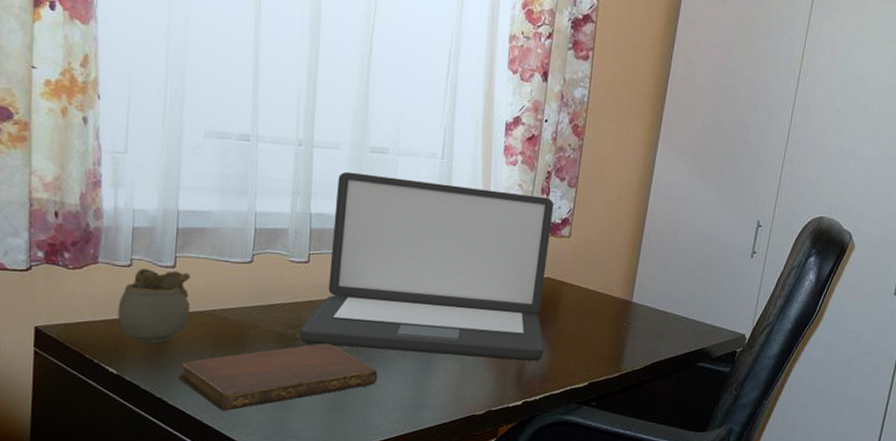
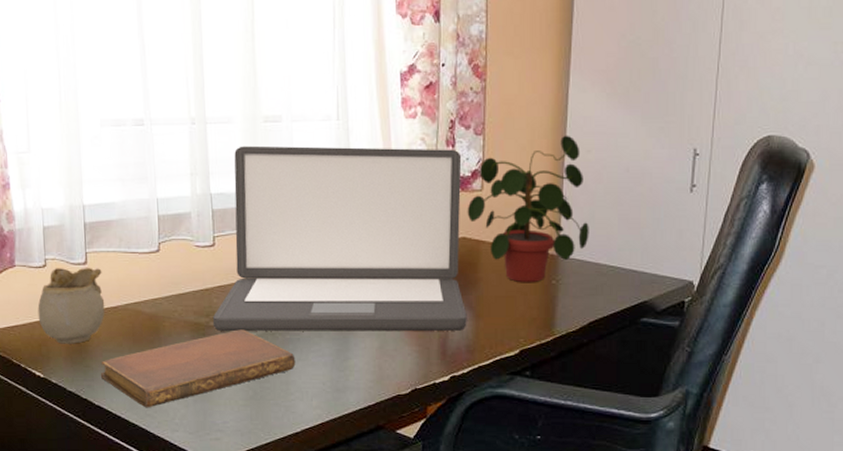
potted plant: none [553,196,662,324] -> present [467,135,589,283]

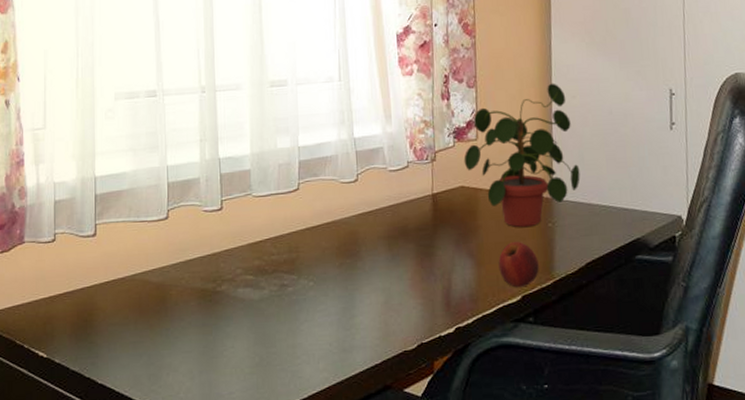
mug: present [37,267,105,344] -> none [44,238,113,321]
notebook: present [100,329,296,408] -> none [105,293,302,384]
laptop: present [212,145,467,332] -> none [219,102,469,297]
apple: none [497,296,539,342] -> present [498,241,539,288]

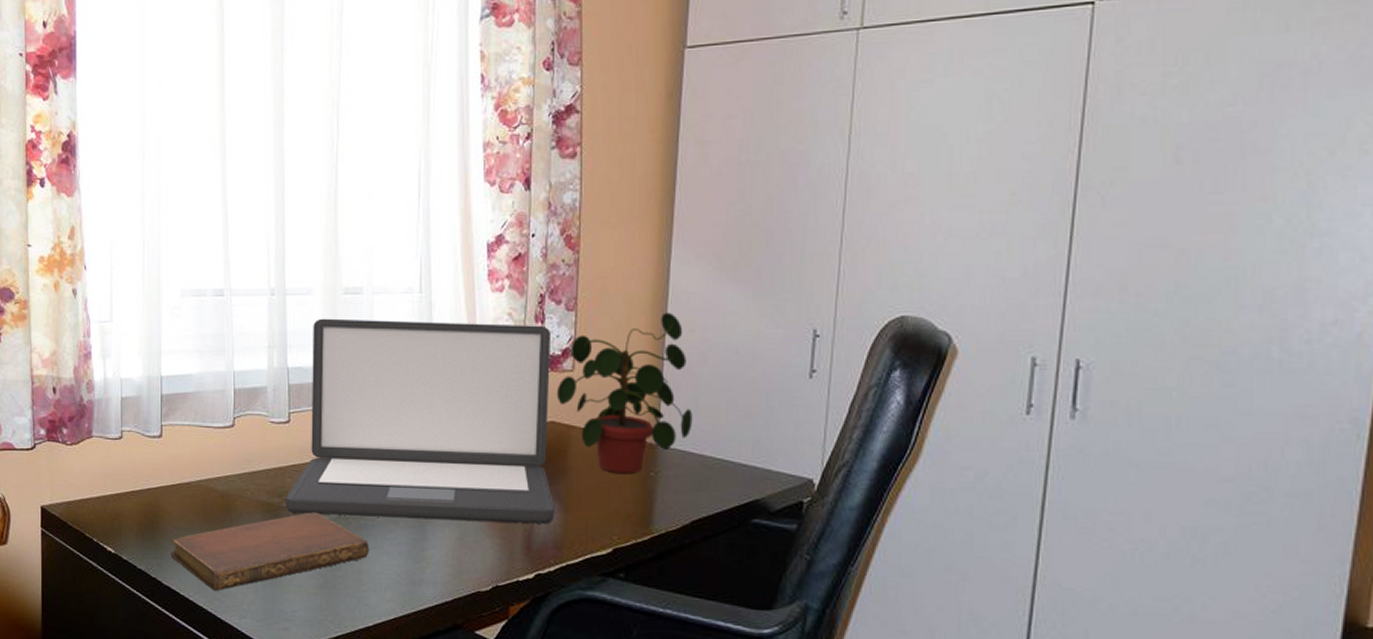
notebook: none [105,293,302,384] -> present [170,512,369,592]
laptop: none [219,102,469,297] -> present [285,318,555,524]
apple: present [498,241,539,288] -> none [588,488,635,540]

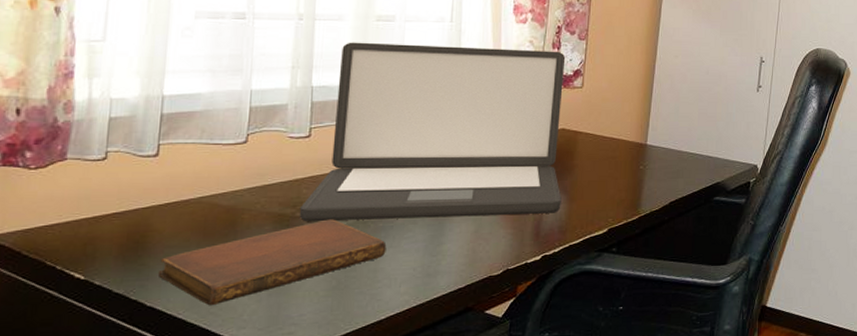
potted plant: present [556,312,693,475] -> none [567,42,674,169]

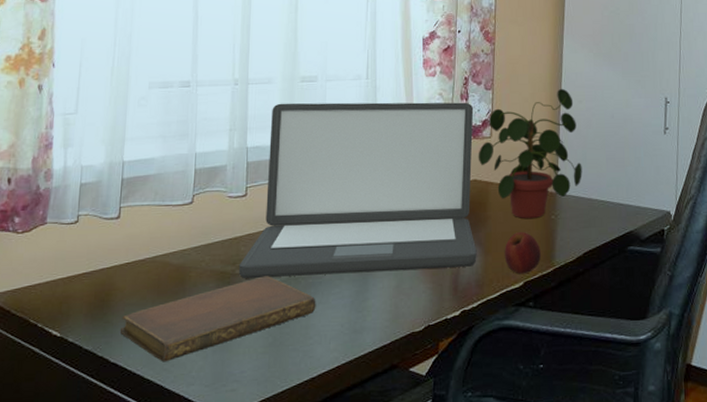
potted plant: none [567,42,674,169] -> present [478,88,582,220]
apple: none [589,180,627,222] -> present [504,231,541,275]

